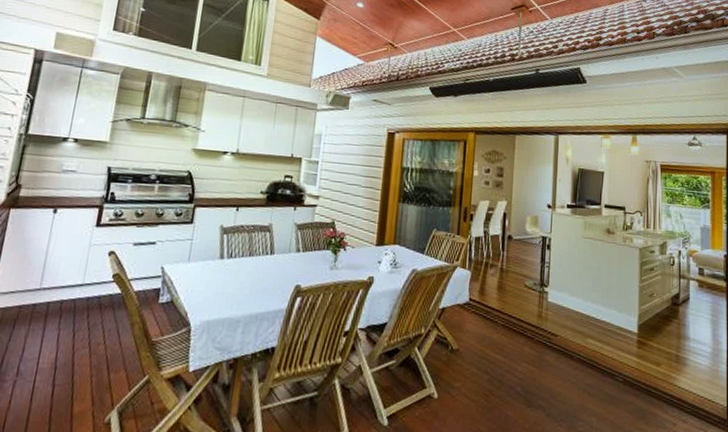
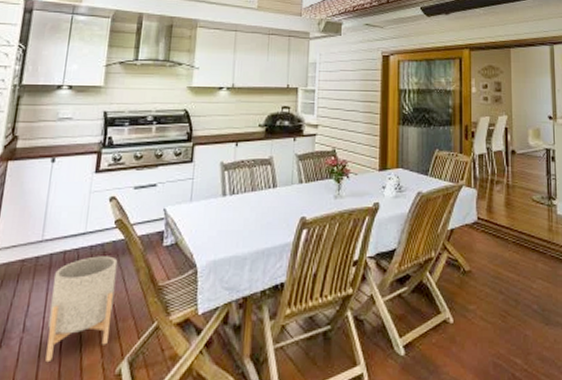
planter: none [37,308,113,407] -> present [45,256,118,363]

